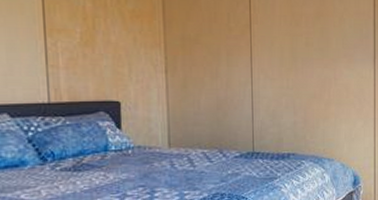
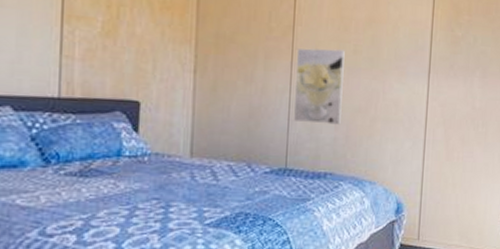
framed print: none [255,43,299,111] -> present [293,48,345,125]

